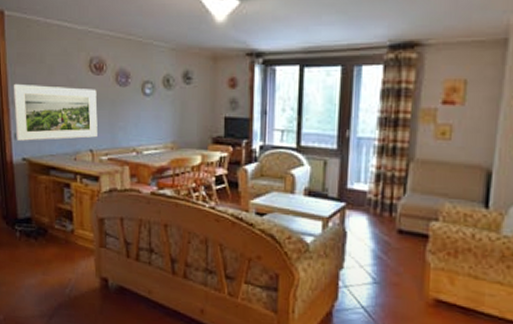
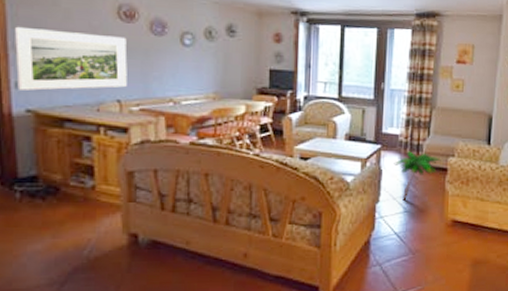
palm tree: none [360,211,421,270] -> present [393,151,441,201]

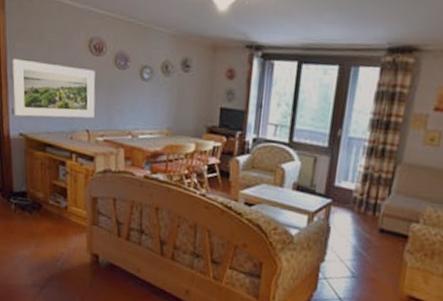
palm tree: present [393,151,441,201] -> none [344,210,402,265]

